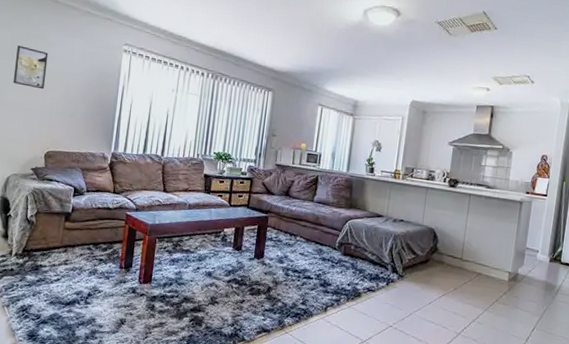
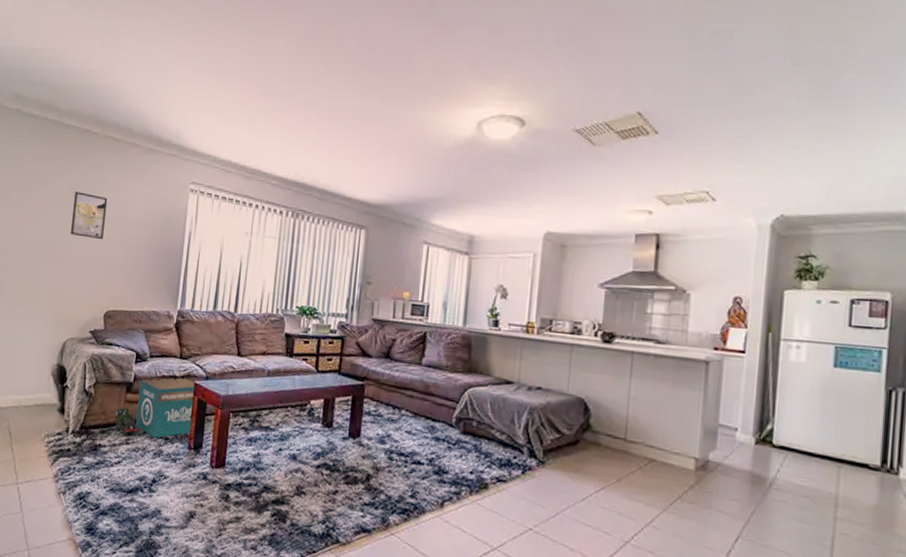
toy train: none [53,233,75,258] -> present [114,407,138,437]
product box: none [73,209,128,260] -> present [136,377,197,438]

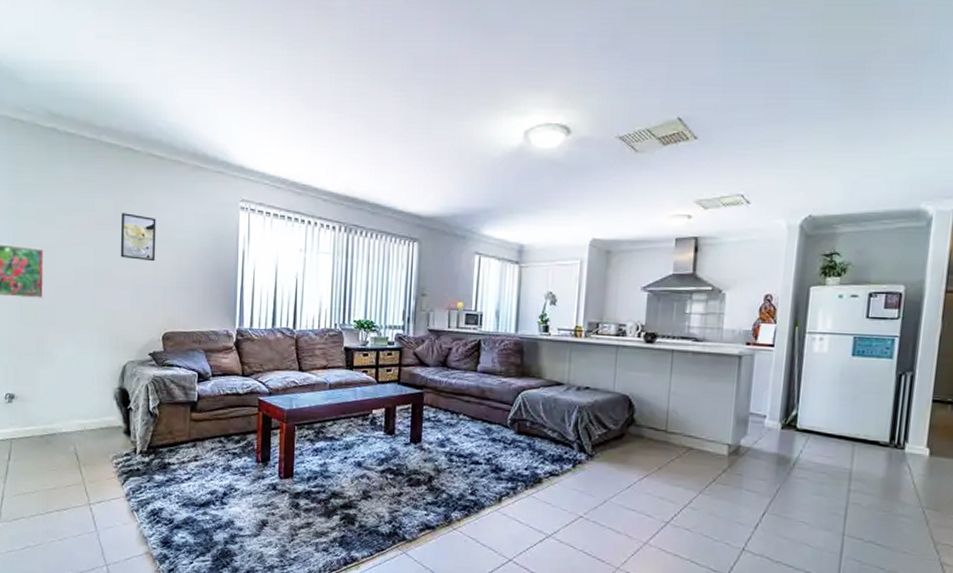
toy train: present [114,407,138,437] -> none [181,426,205,454]
product box: present [136,377,197,438] -> none [203,394,260,454]

